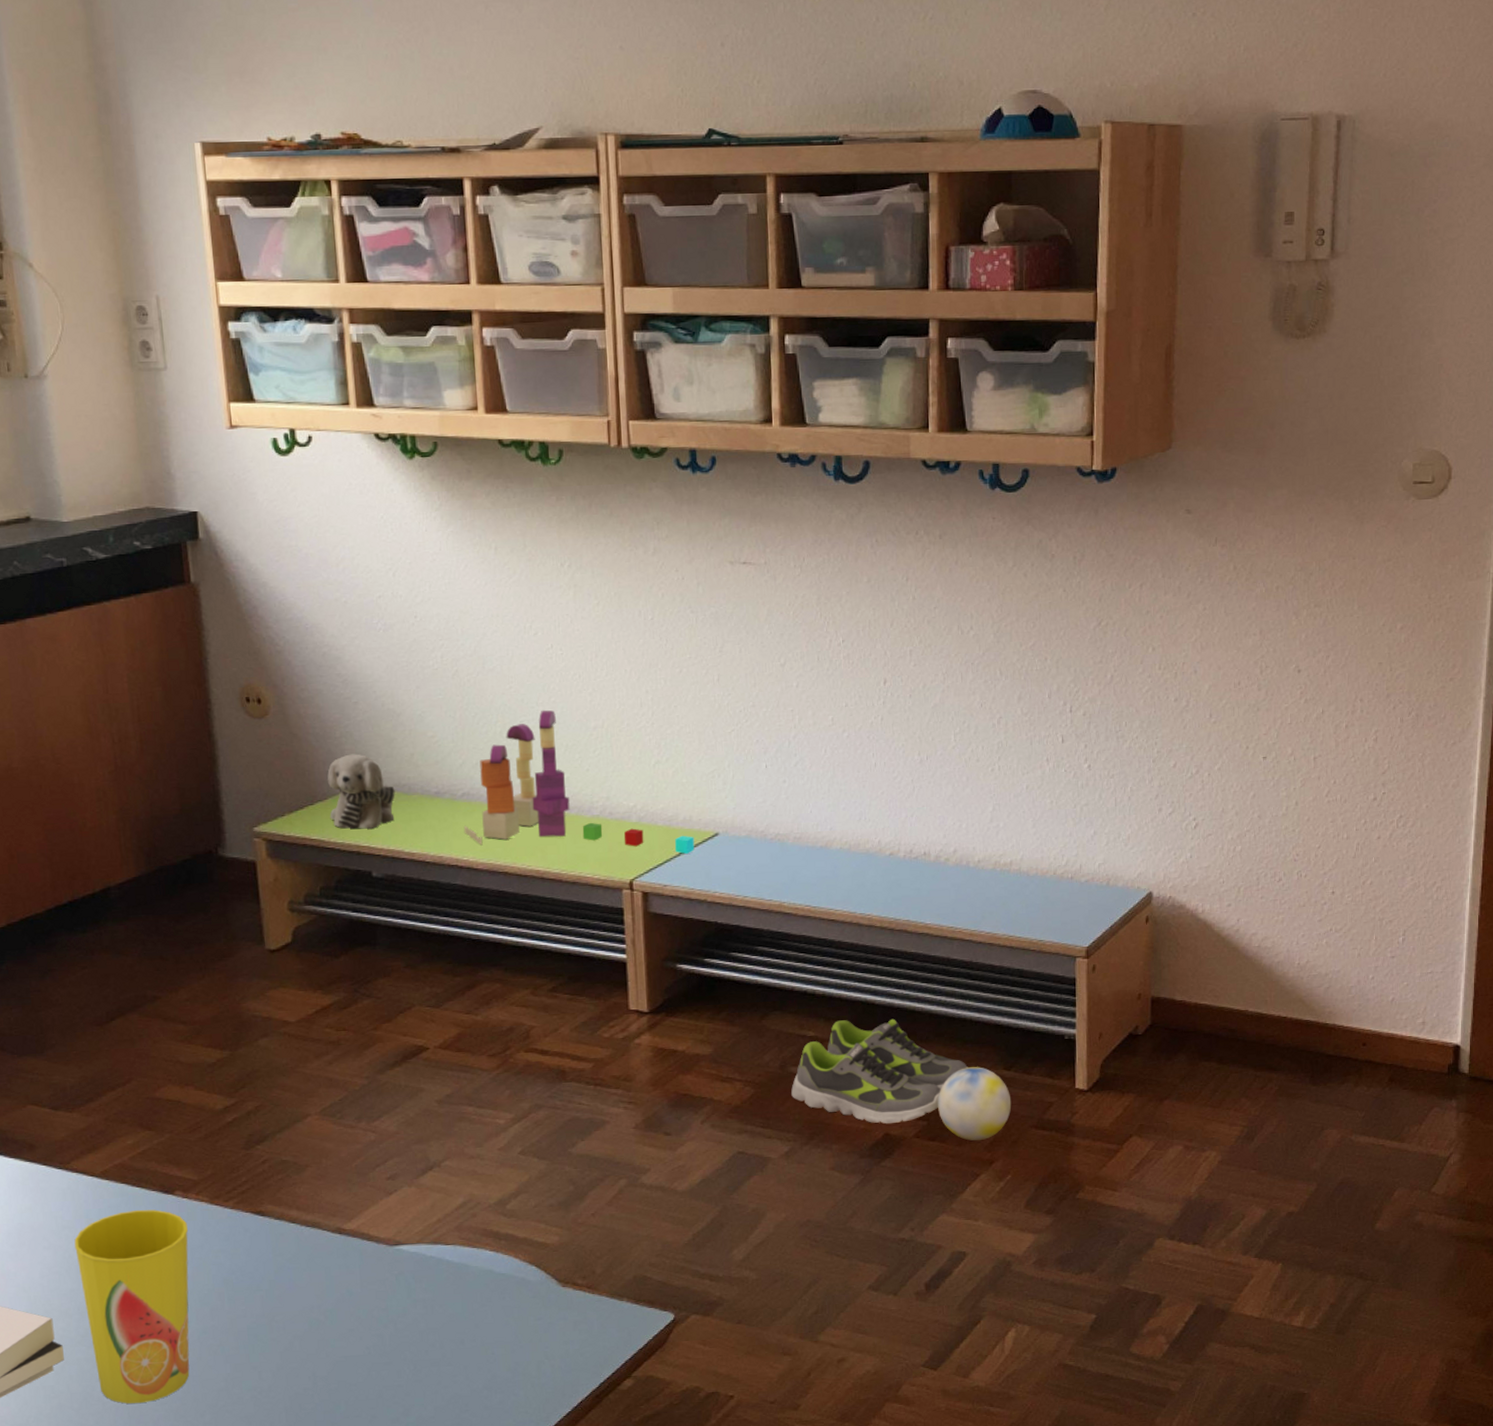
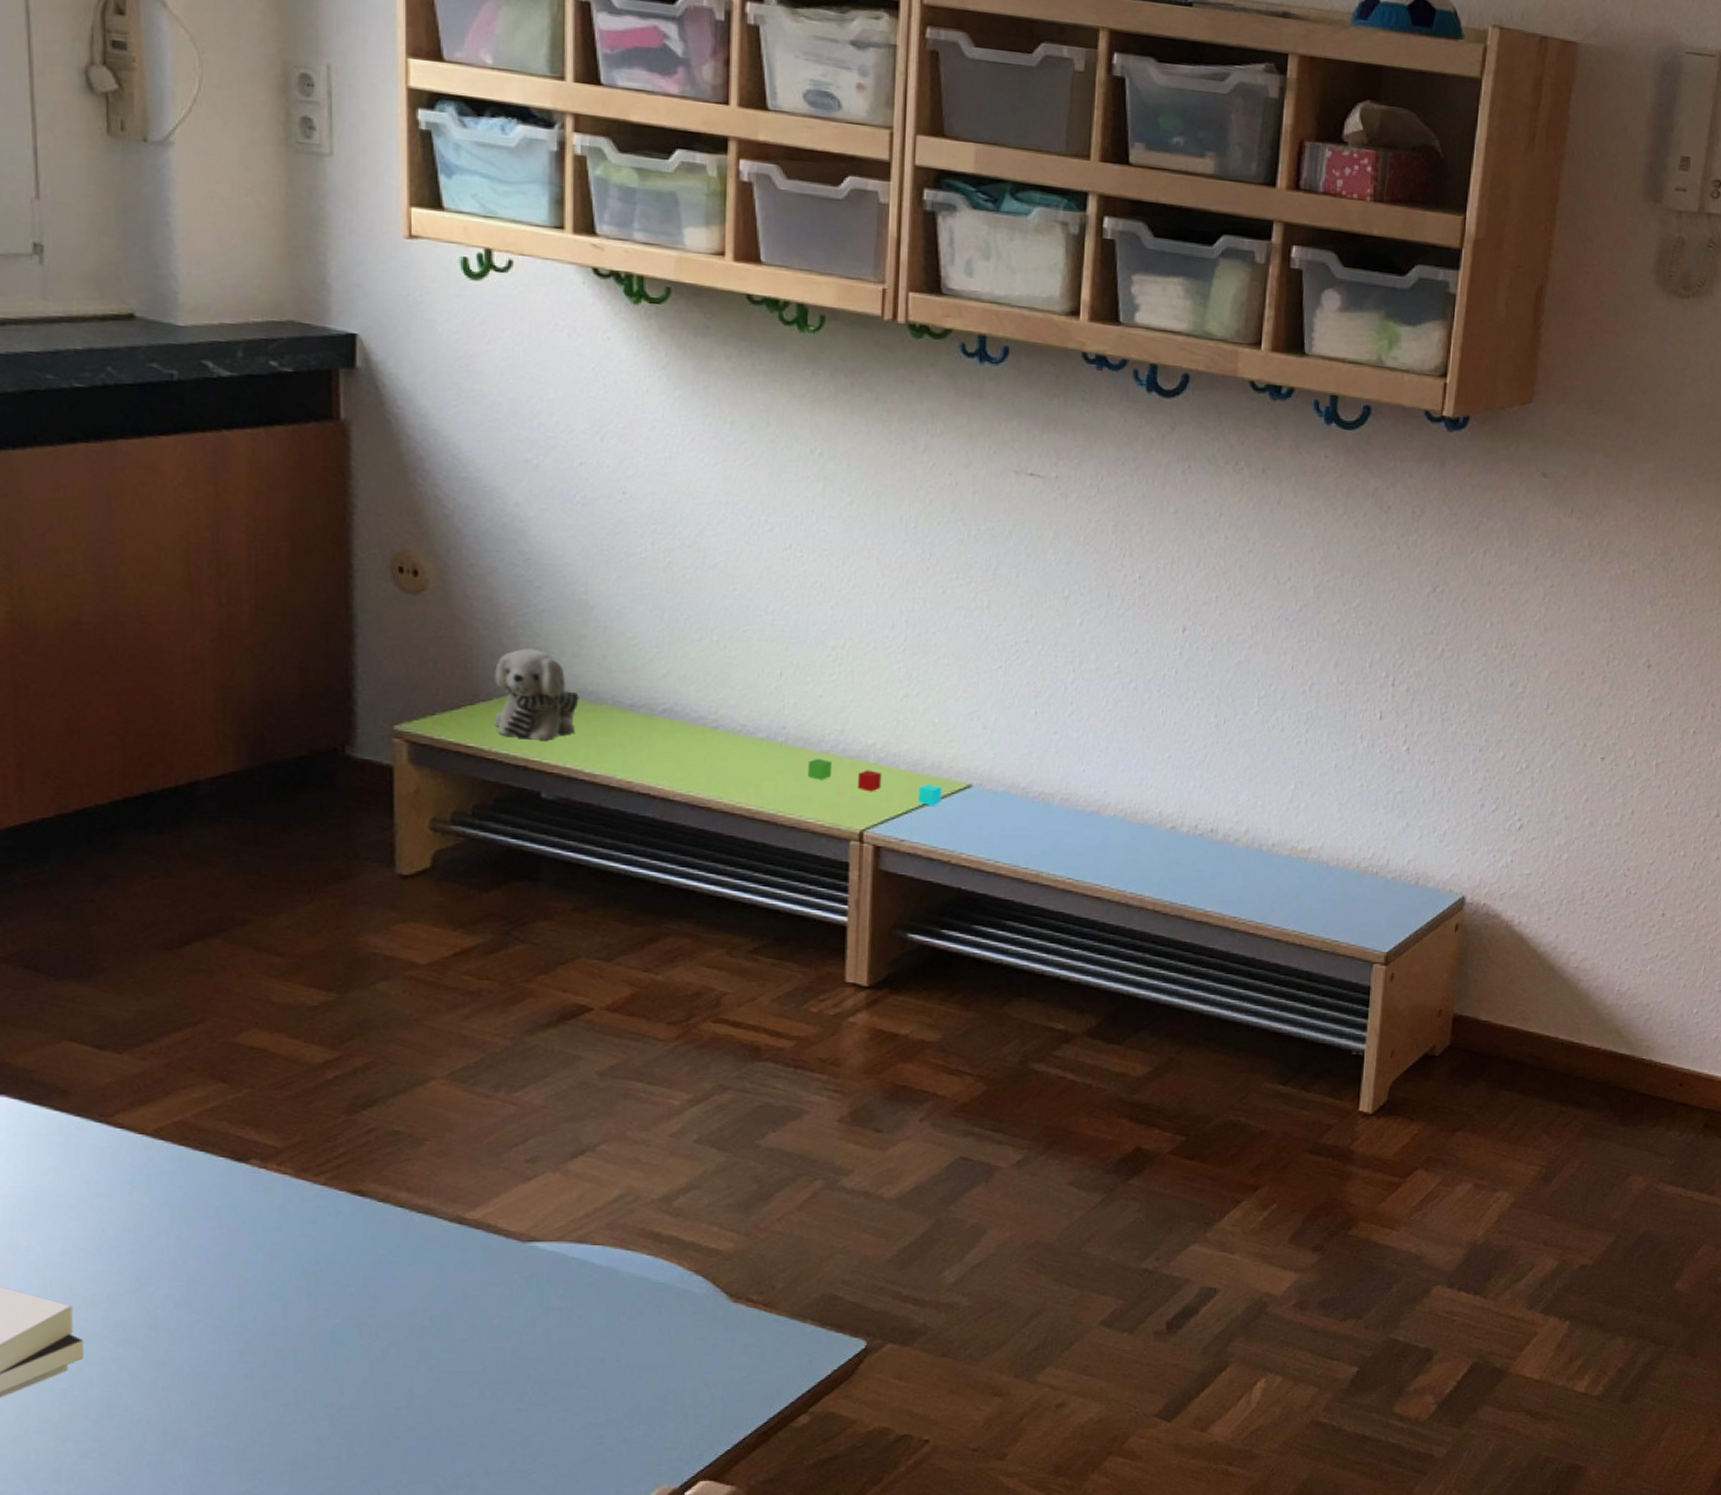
cup: present [74,1209,190,1404] -> none [111,1179,262,1417]
toy blocks: present [463,710,570,846] -> none [661,620,795,773]
athletic shoe: present [791,1018,969,1124] -> none [1030,1014,1240,1136]
ball: present [938,1067,1012,1141] -> none [1200,1078,1285,1163]

